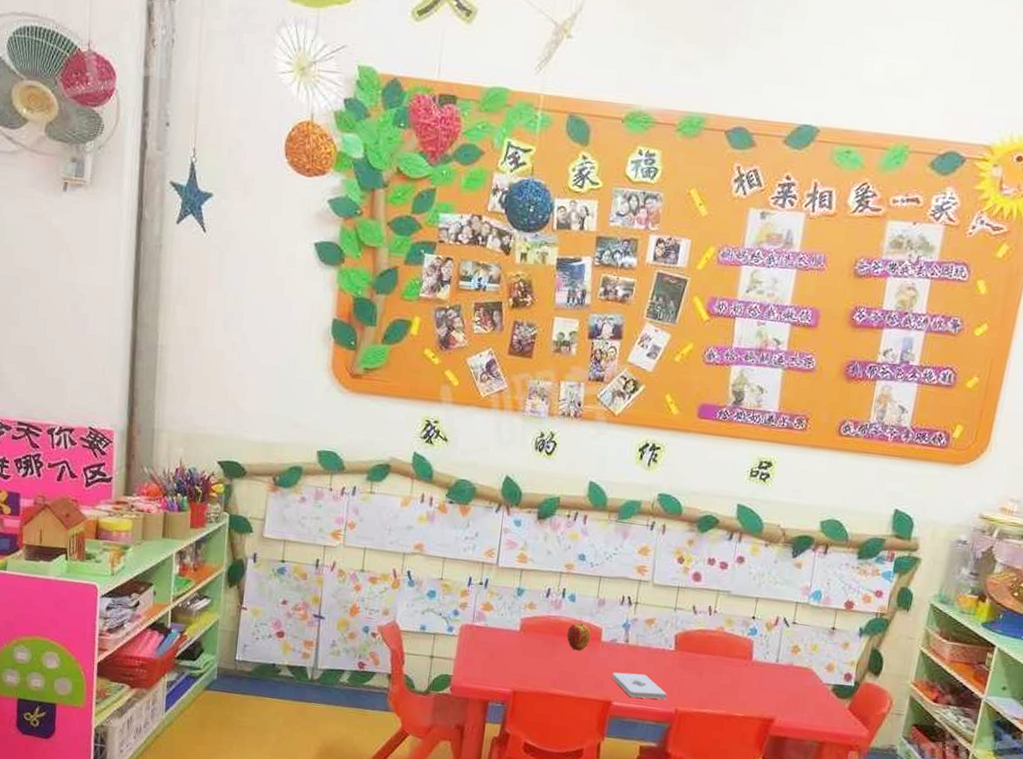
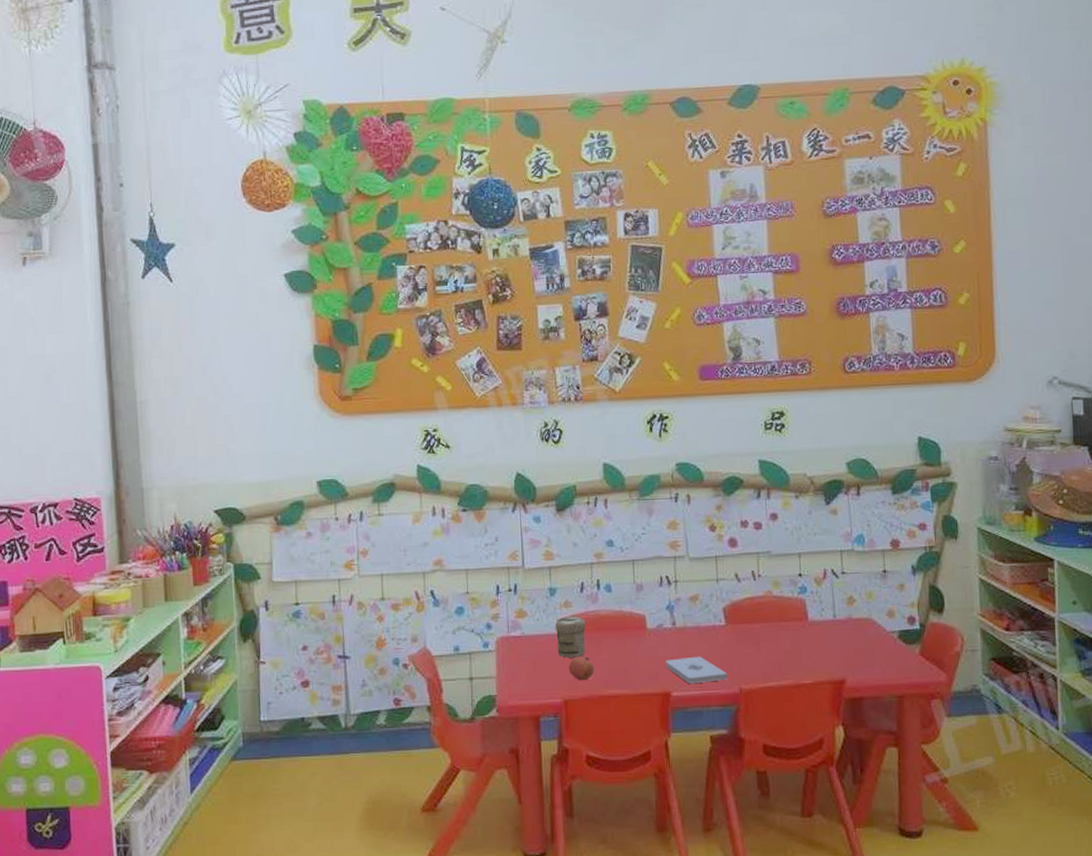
jar: none [515,617,546,655] -> present [555,616,586,658]
pomegranate: none [522,654,547,677] -> present [568,656,595,680]
apple: present [566,623,592,651] -> none [609,613,636,644]

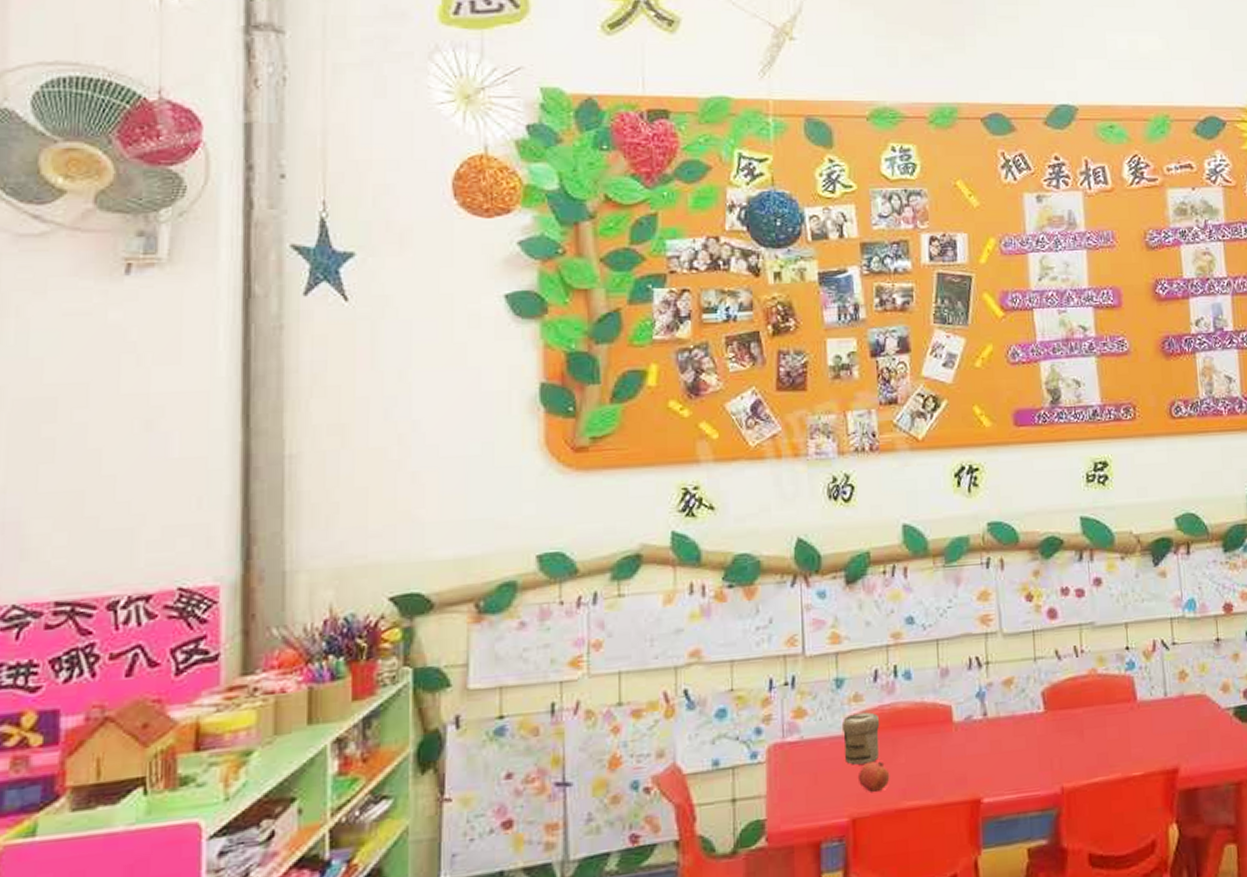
notepad: present [666,656,728,684] -> none [975,751,1048,787]

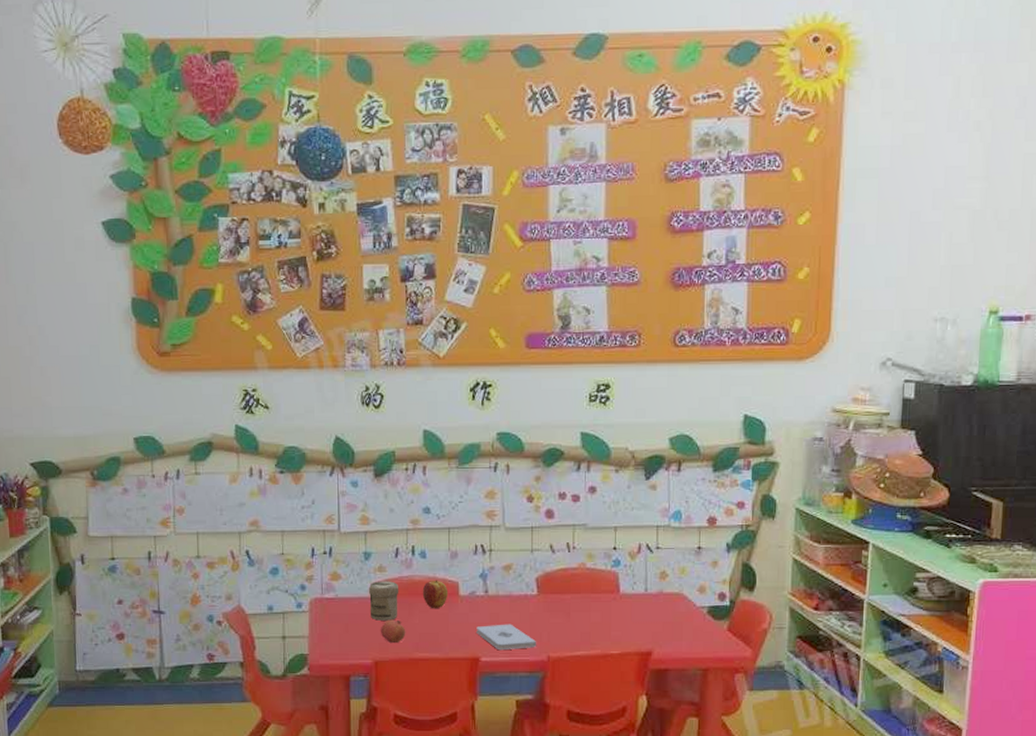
apple: none [908,705,940,743] -> present [422,580,449,609]
notepad: none [975,751,1048,787] -> present [476,624,537,651]

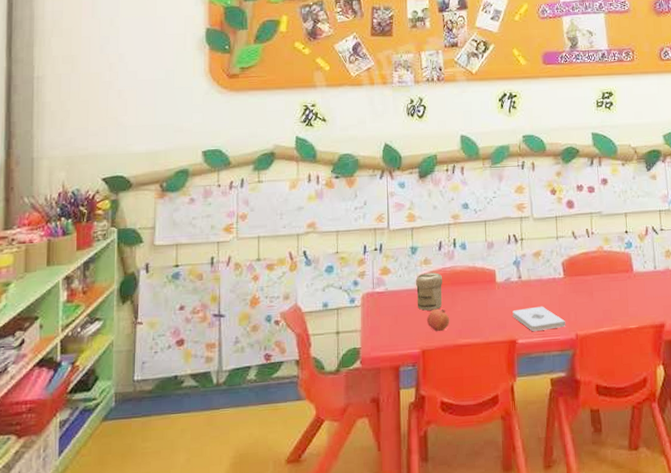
apple: present [422,580,449,609] -> none [463,269,487,297]

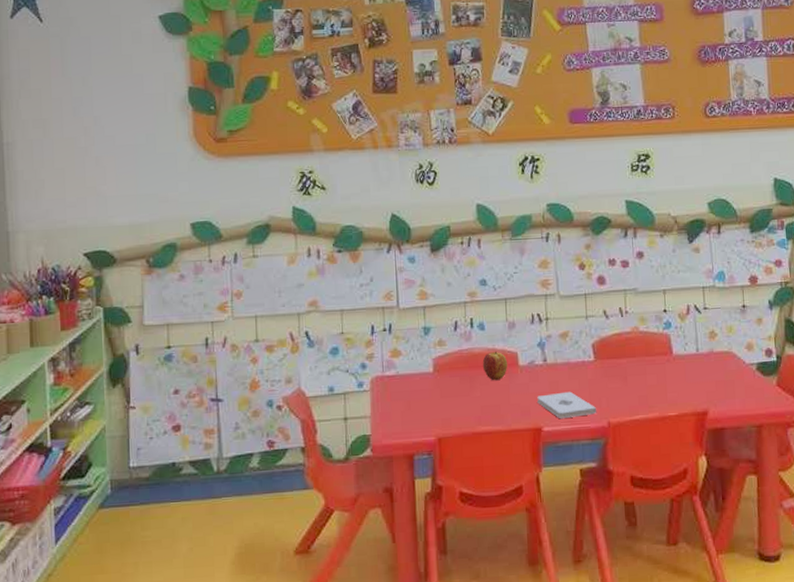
jar: present [415,272,443,311] -> none [429,355,460,396]
pomegranate: present [426,309,450,331] -> none [442,394,468,418]
apple: none [463,269,487,297] -> present [482,351,508,381]

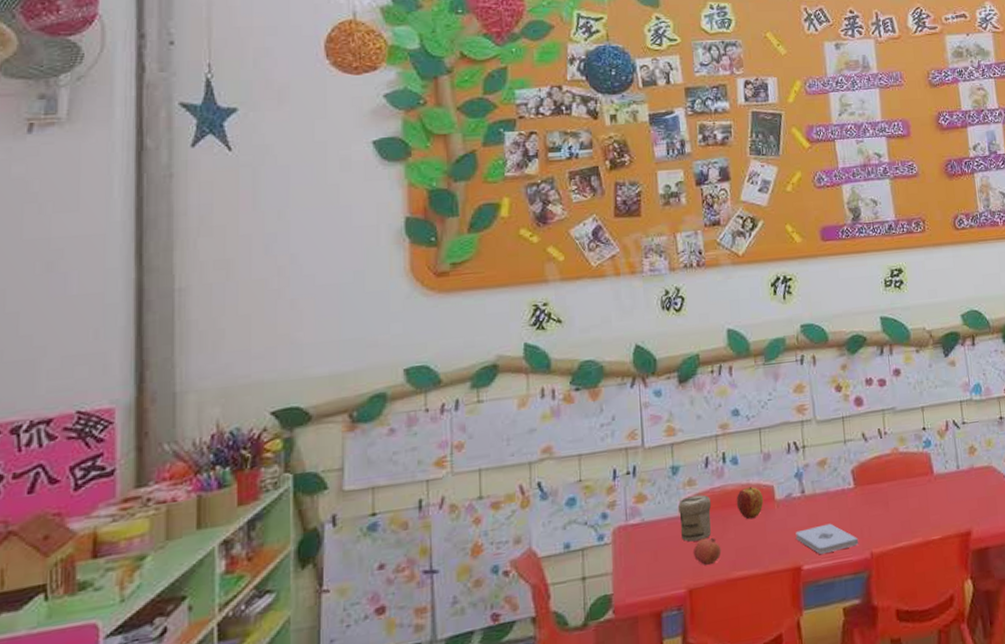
jar: none [429,355,460,396] -> present [678,494,712,542]
pomegranate: none [442,394,468,418] -> present [692,538,722,565]

